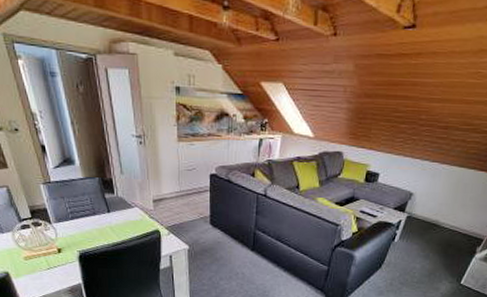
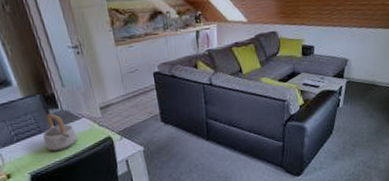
teapot: none [96,197,127,235] -> present [43,113,78,151]

